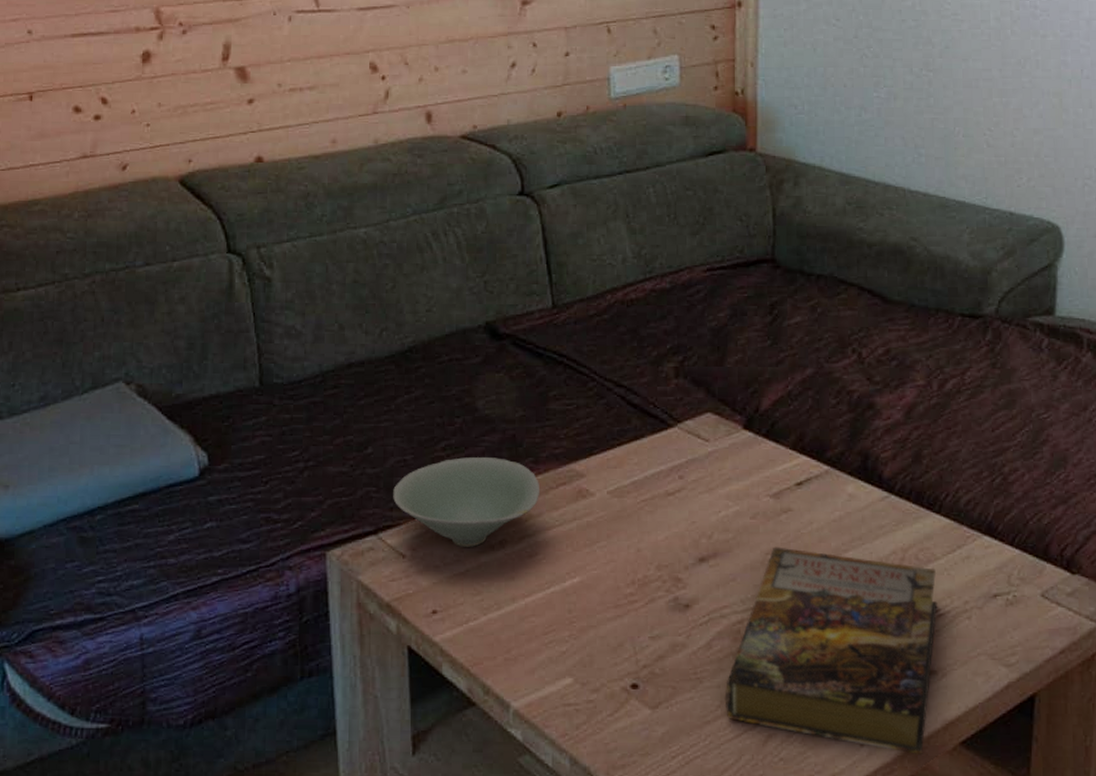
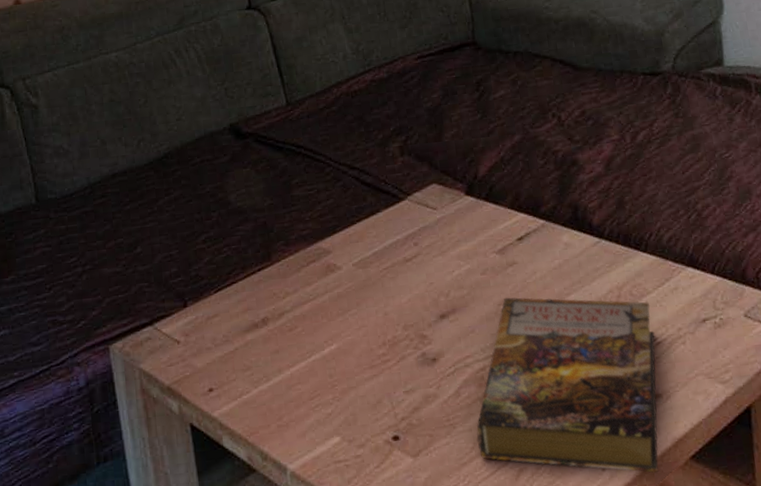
bowl: present [393,457,541,547] -> none [163,244,294,328]

